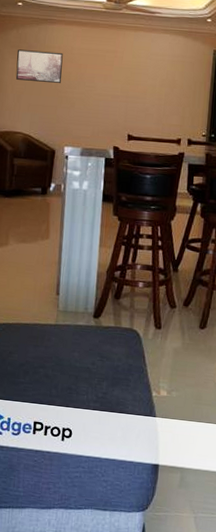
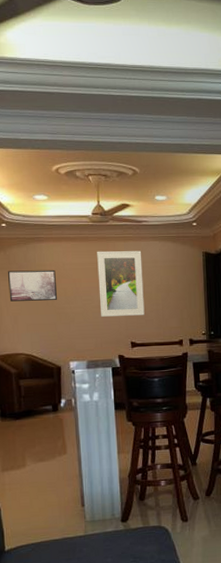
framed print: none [101,38,151,109] -> present [97,250,145,317]

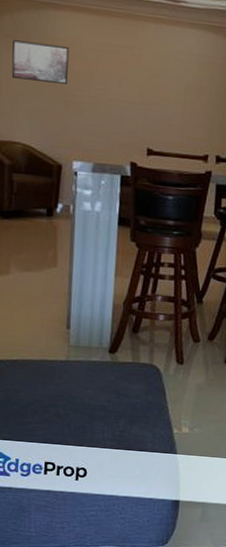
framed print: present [97,250,145,317] -> none [116,30,175,118]

